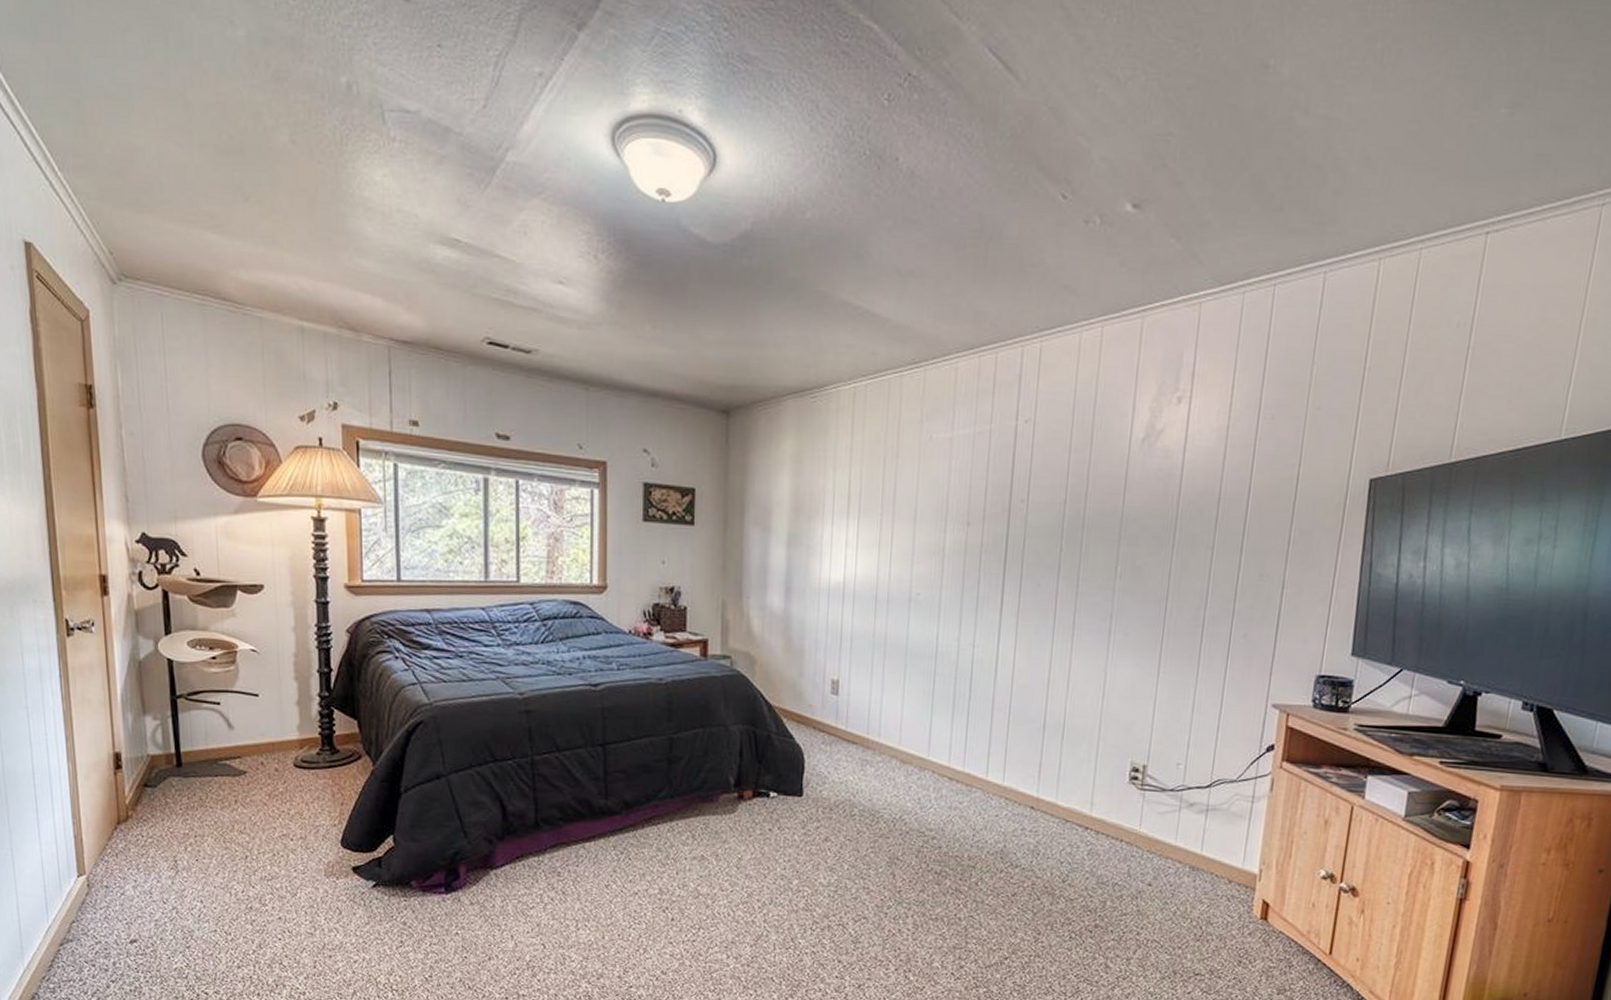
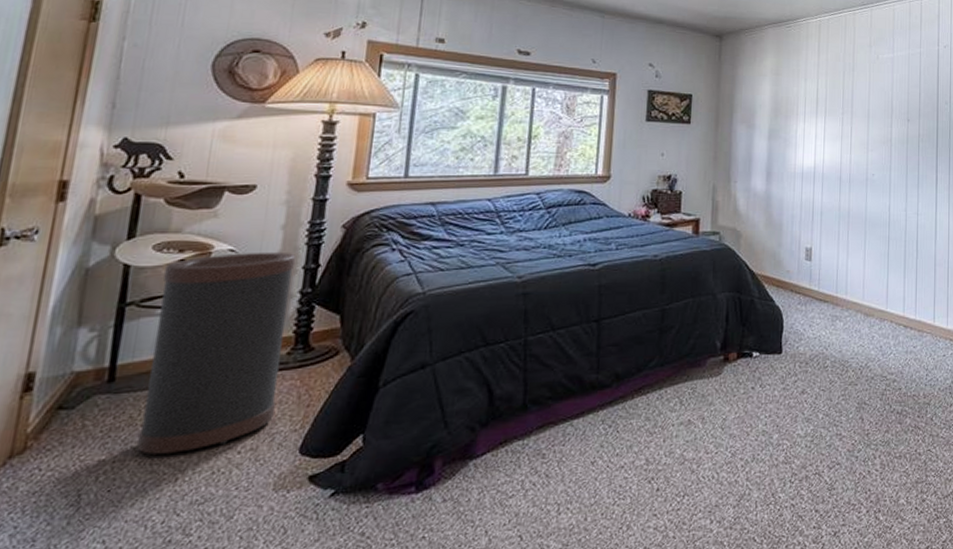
trash can: none [202,653,315,834] -> present [137,252,295,454]

